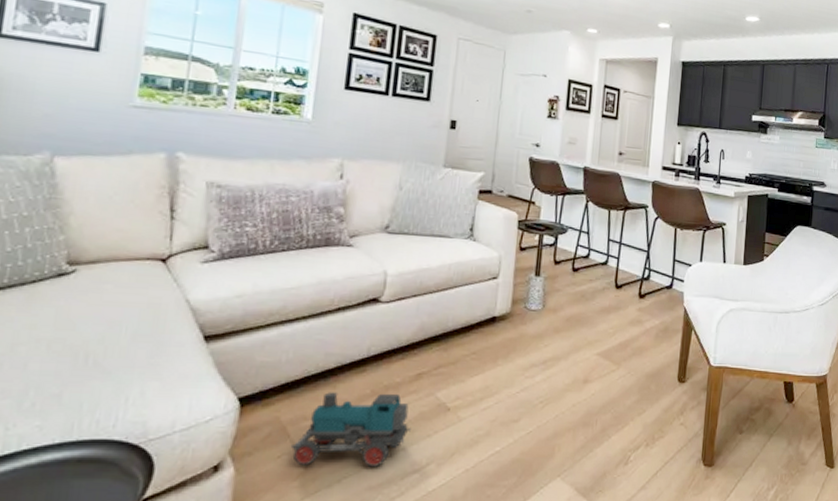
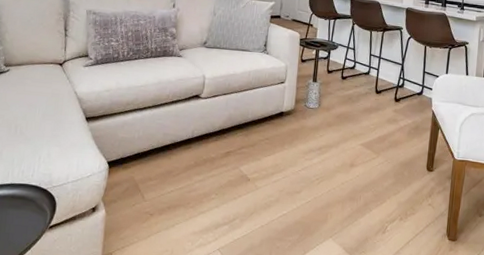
toy train: present [292,392,411,467] -> none [142,161,222,218]

